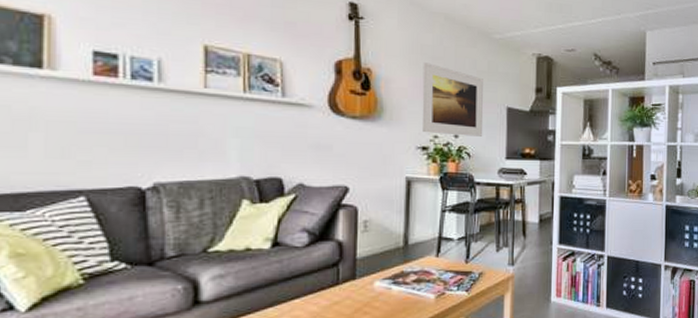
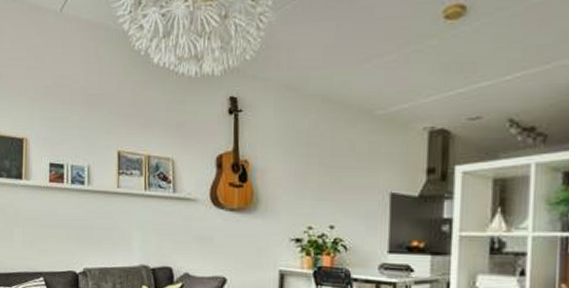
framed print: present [422,62,484,137] -> none [296,149,363,227]

